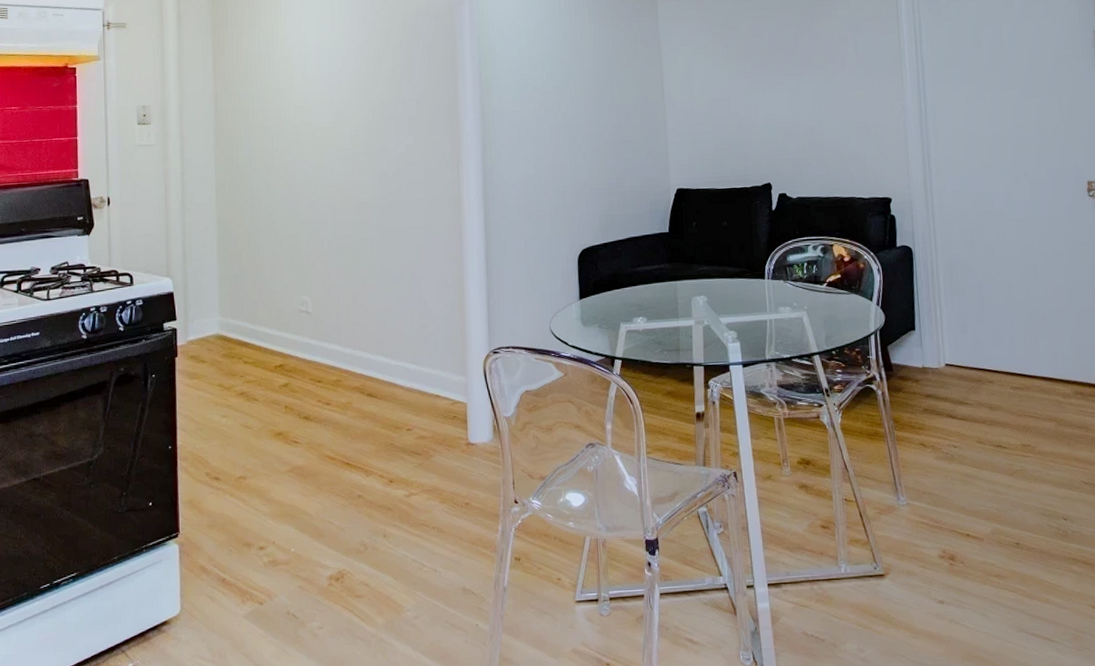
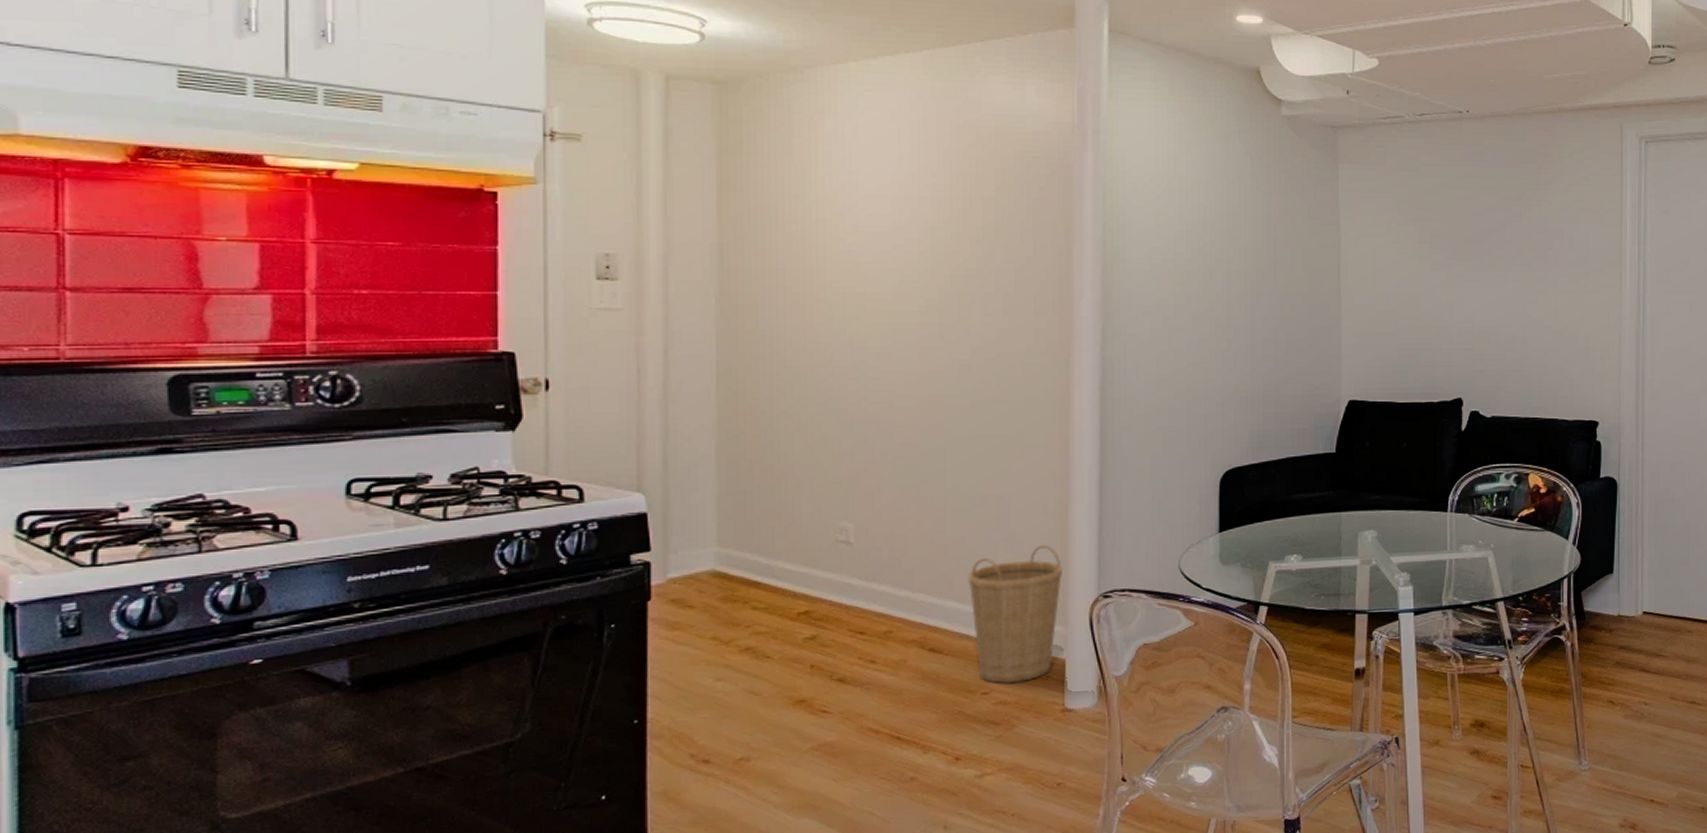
basket: none [393,311,462,423] -> present [968,544,1064,685]

